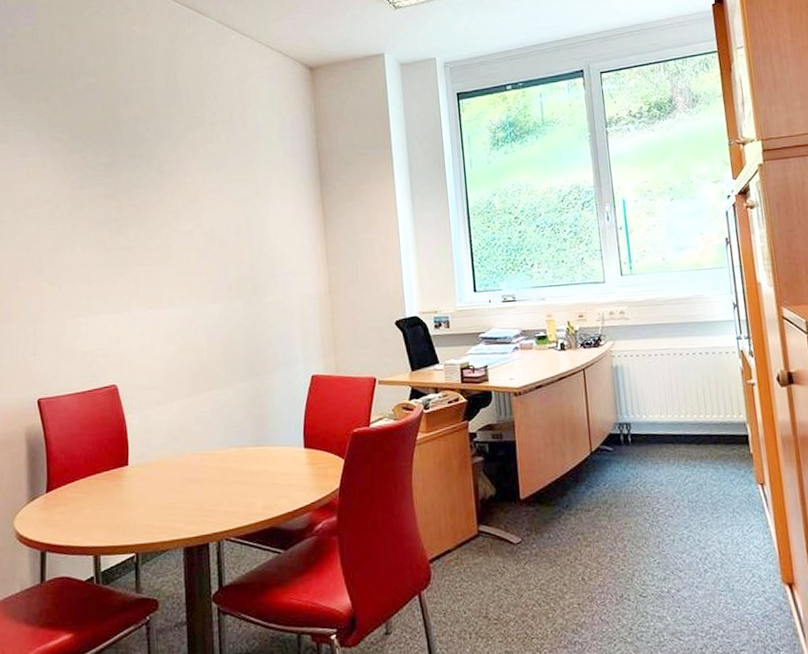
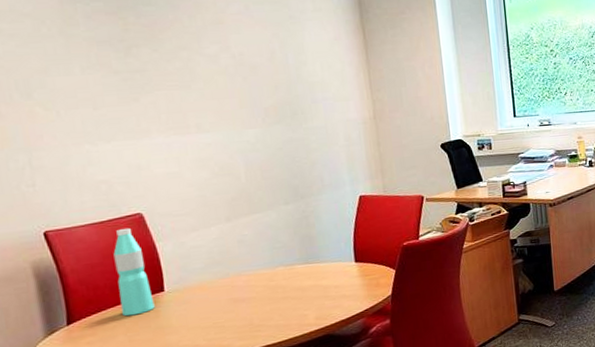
water bottle: none [90,399,119,489] -> present [113,228,155,317]

